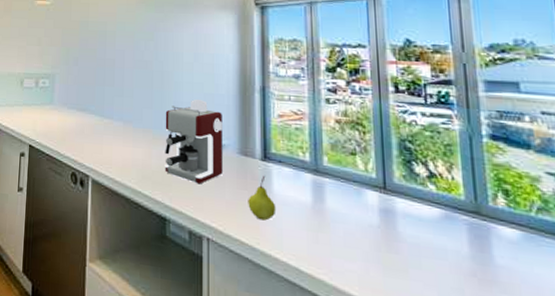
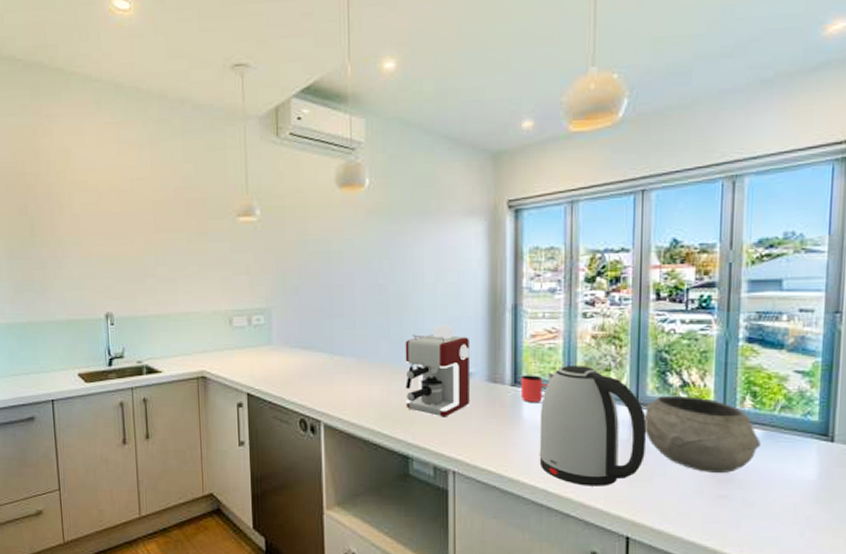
fruit: present [248,176,276,221] -> none [496,402,526,447]
cup: none [270,151,297,179] -> present [520,375,549,402]
kettle: none [289,146,398,272] -> present [539,364,647,486]
bowl: none [393,184,521,274] -> present [644,395,761,474]

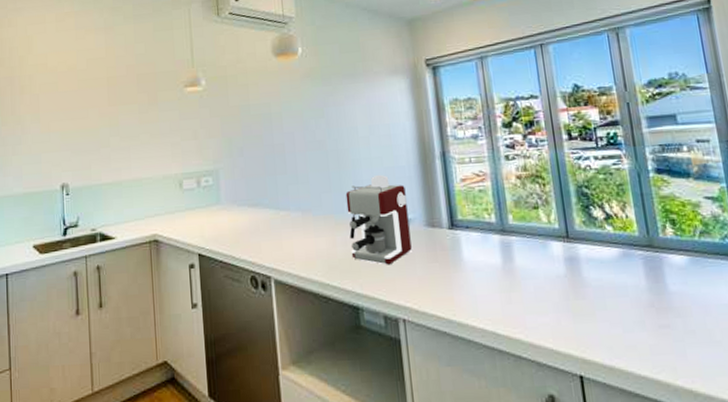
cup: present [520,375,549,402] -> none [456,217,484,244]
kettle: present [539,364,647,486] -> none [479,205,584,325]
bowl: present [644,395,761,474] -> none [576,227,689,303]

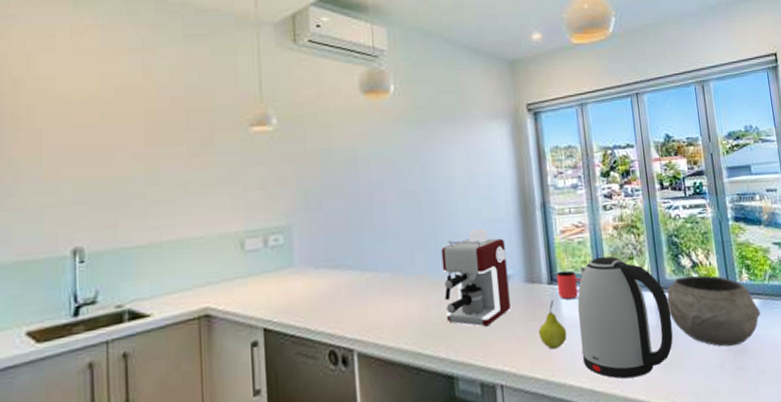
fruit: none [439,245,469,291] -> present [538,301,567,350]
cup: none [456,217,484,244] -> present [556,270,582,299]
kettle: none [479,205,584,325] -> present [577,256,673,379]
bowl: none [576,227,689,303] -> present [667,275,760,347]

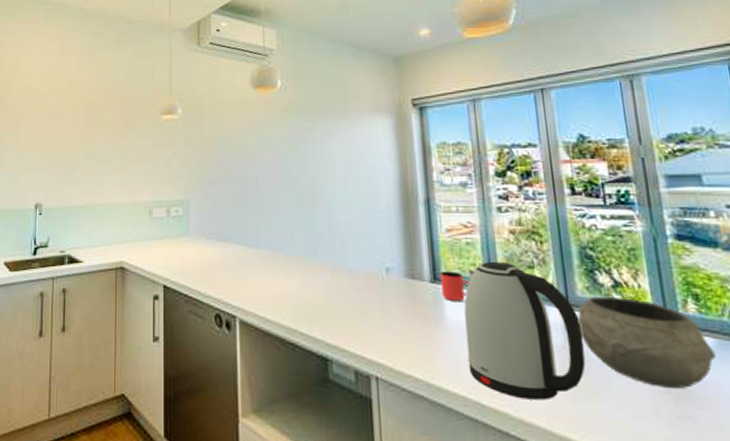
coffee maker: present [441,227,511,327] -> none [319,217,389,316]
fruit: present [538,301,567,350] -> none [418,300,451,351]

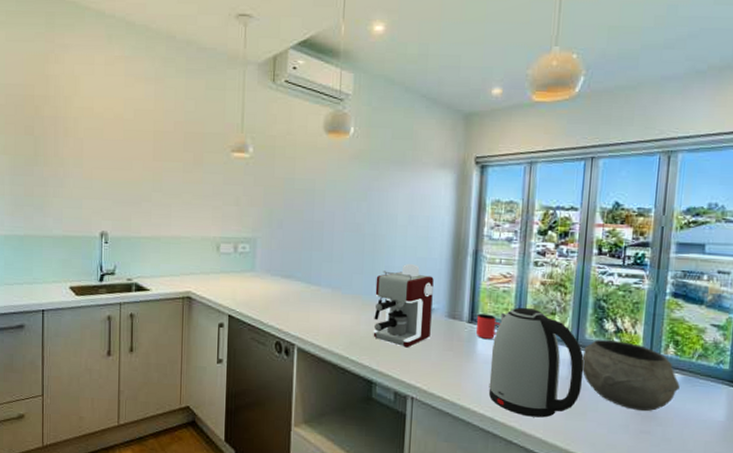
coffee maker: none [319,217,389,316] -> present [373,263,434,348]

